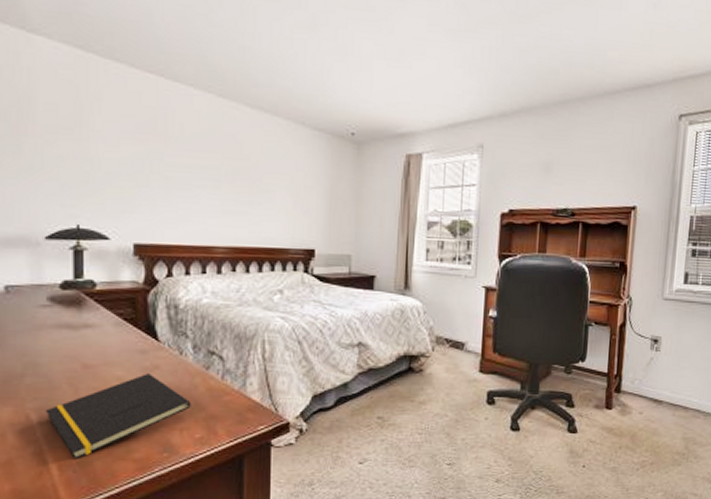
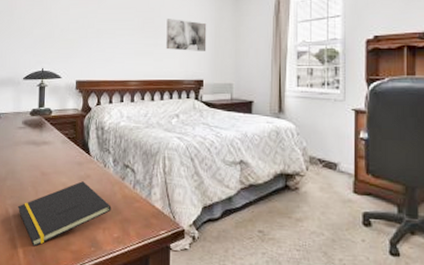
wall art: none [266,171,320,215] -> present [166,19,207,51]

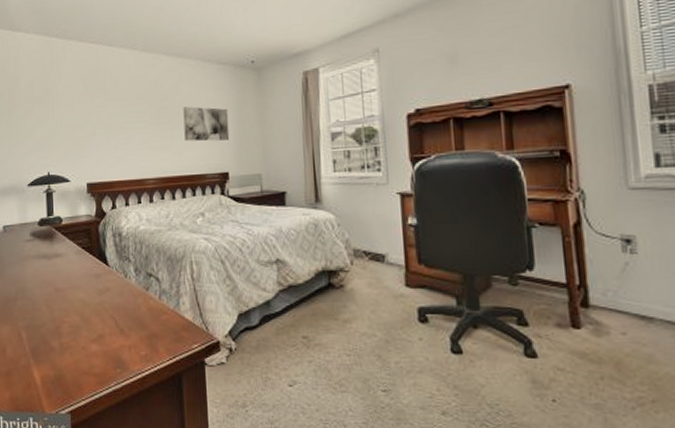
notepad: present [17,181,112,247] -> none [31,295,136,373]

